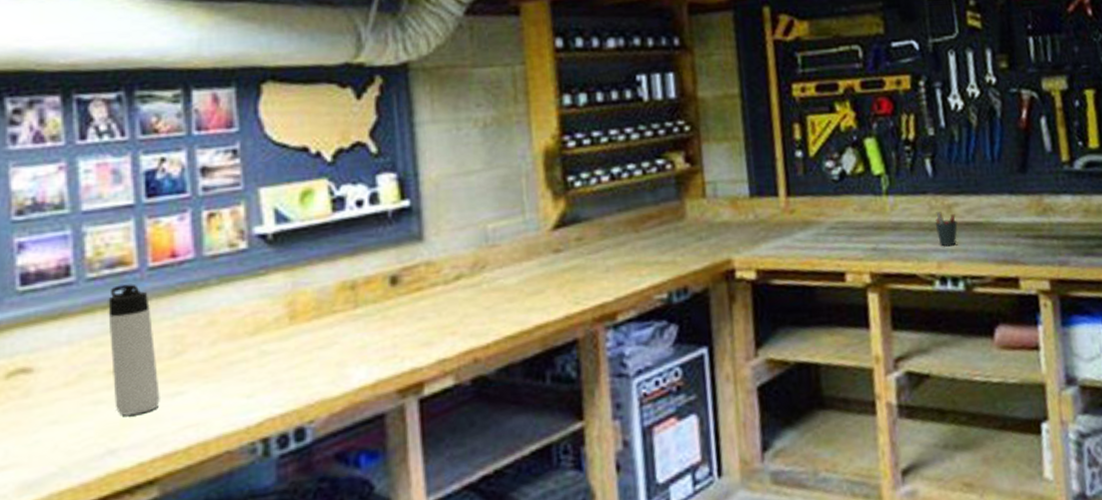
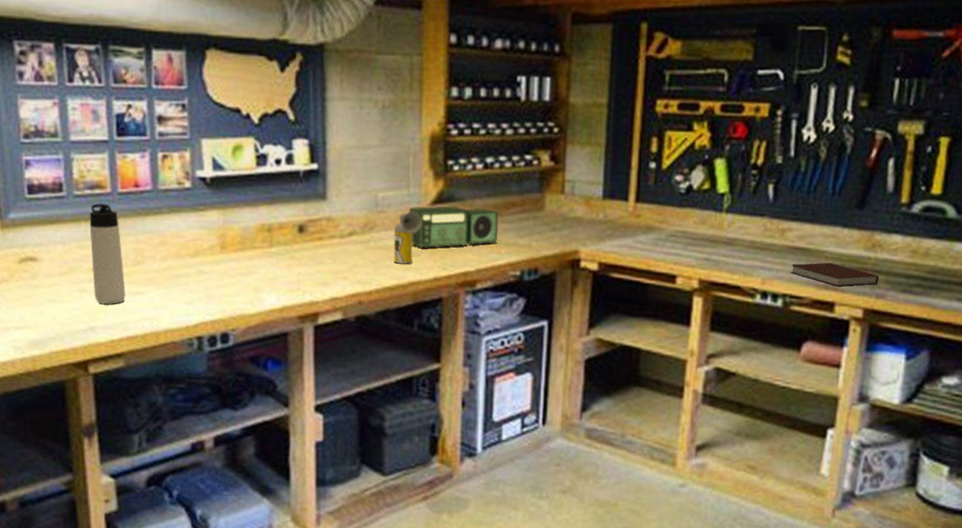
spray can: none [510,240,543,306] -> present [393,211,421,264]
radio: none [527,225,637,283] -> present [409,205,499,249]
pen holder: present [934,211,958,247] -> none [766,233,788,266]
notebook: none [965,234,1059,260] -> present [791,262,879,287]

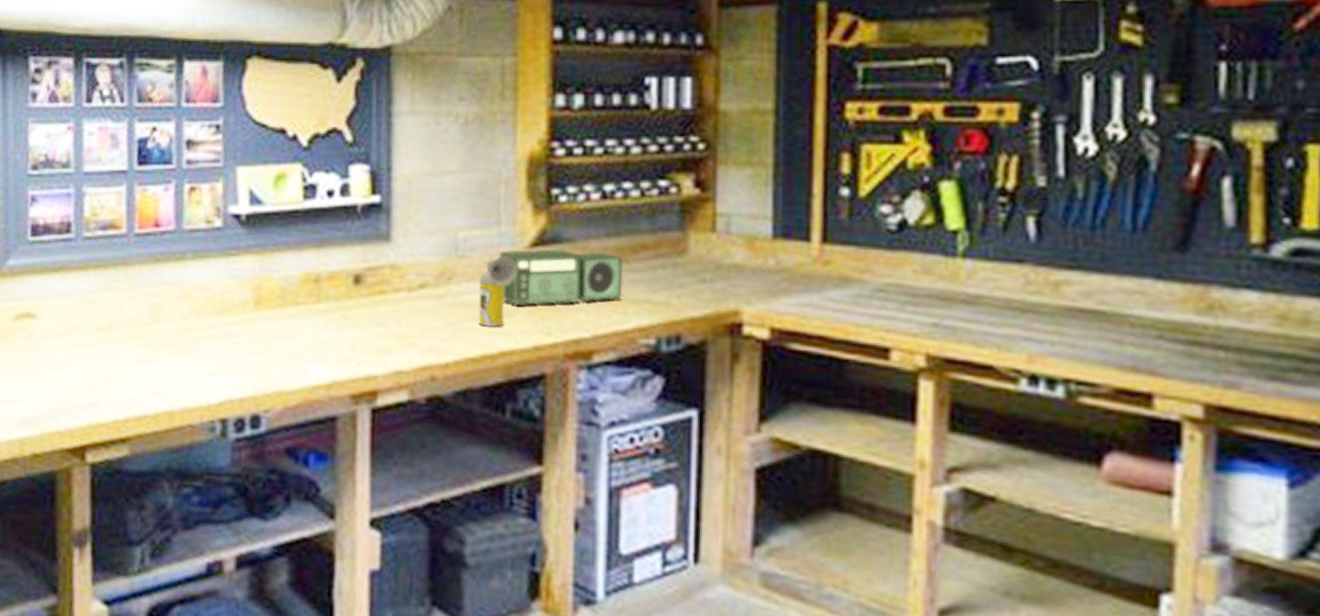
thermos bottle: present [89,203,126,304] -> none [98,247,137,374]
notebook: present [791,262,879,287] -> none [1074,331,1226,369]

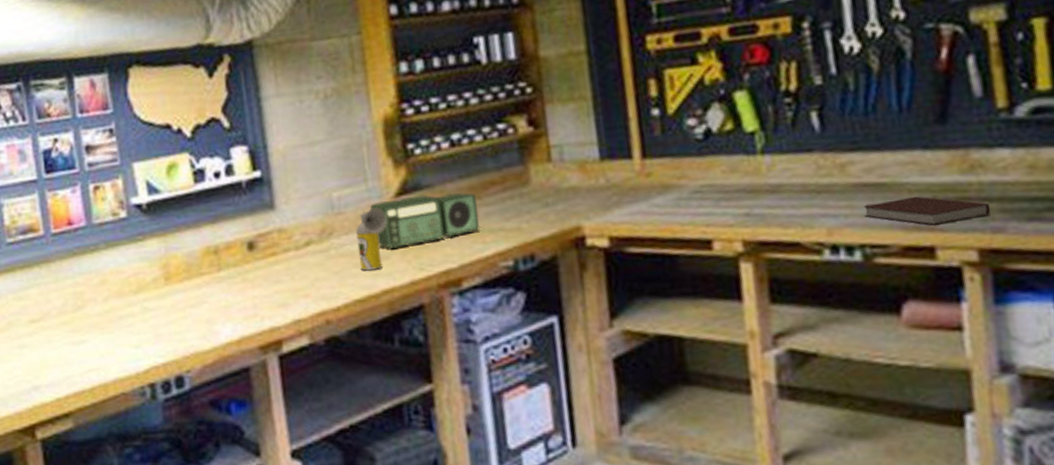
notebook: none [1074,331,1226,369] -> present [863,196,991,226]

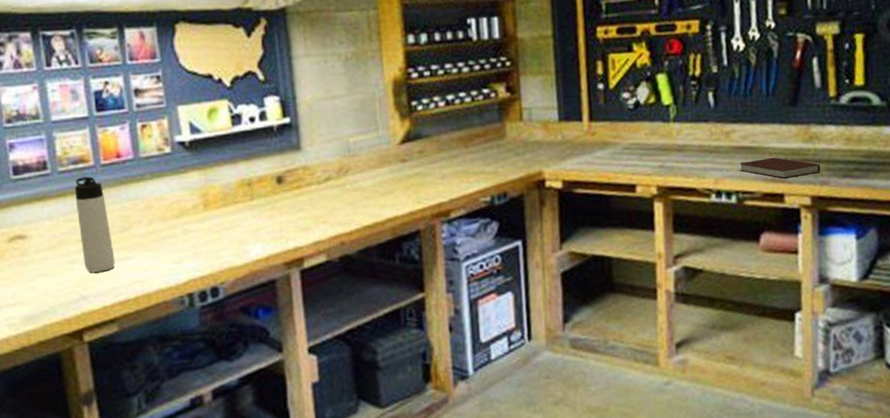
thermos bottle: none [24,248,69,359] -> present [74,176,115,273]
spray can: present [356,208,387,271] -> none [368,152,393,203]
radio: present [370,192,480,250] -> none [380,142,466,186]

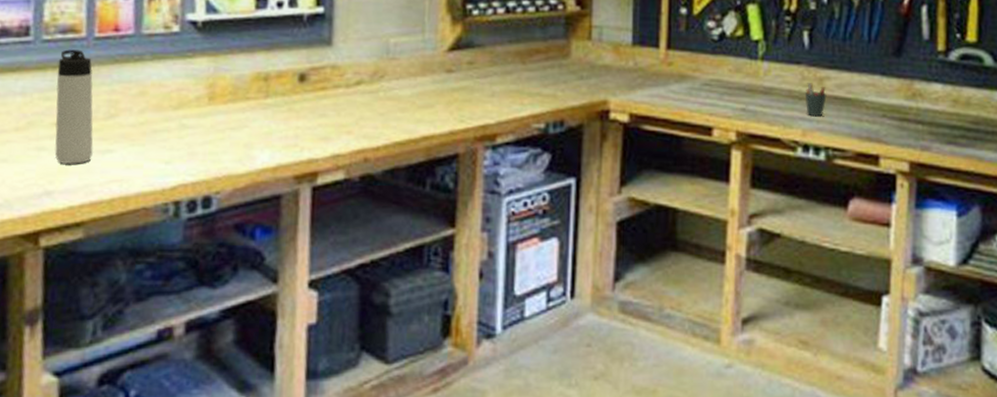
pen holder: none [714,136,734,166] -> present [805,82,827,117]
notebook: present [739,157,821,179] -> none [832,112,923,138]

